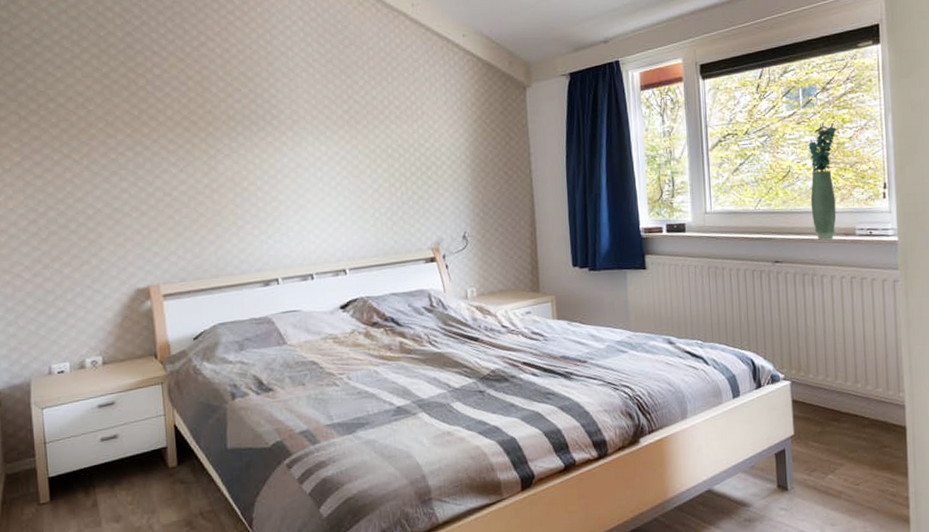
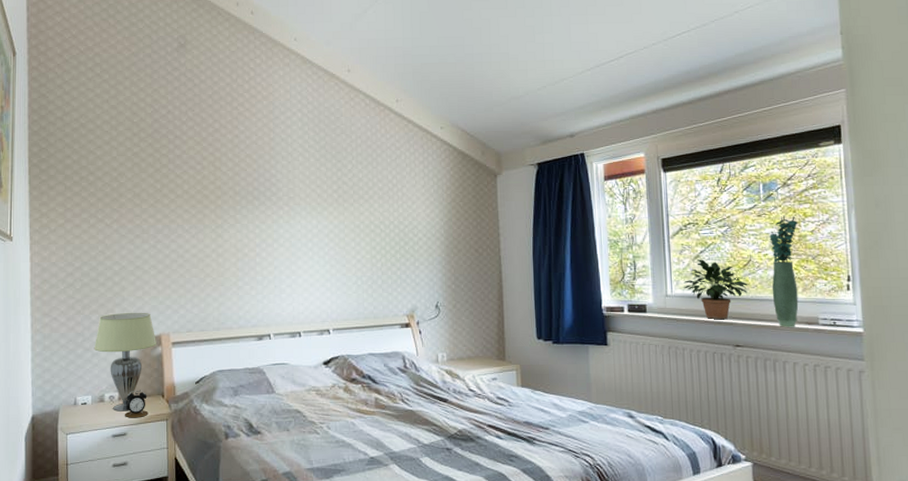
lampshade: none [68,262,146,378] -> present [94,312,157,412]
alarm clock: none [110,351,140,385] -> present [124,390,148,418]
potted plant: none [722,172,789,236] -> present [683,259,750,320]

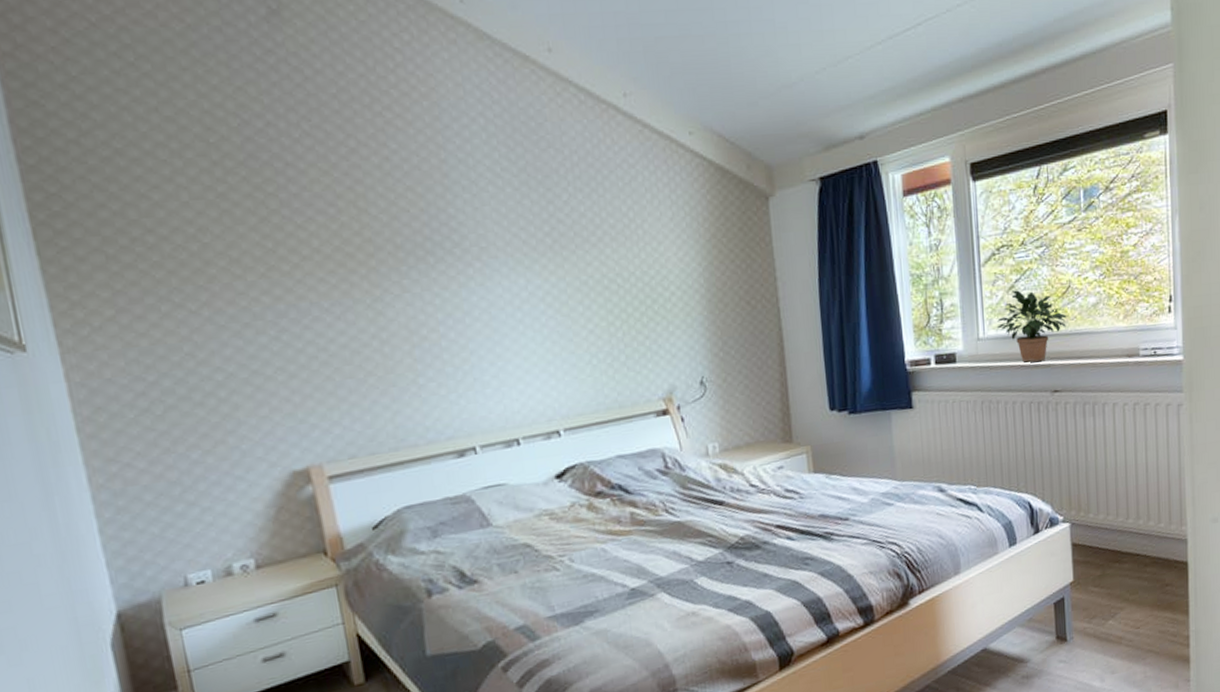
lampshade: present [94,312,157,412] -> none [202,438,305,586]
alarm clock: present [124,390,148,418] -> none [268,550,307,592]
vase: present [769,215,799,327] -> none [1090,227,1120,364]

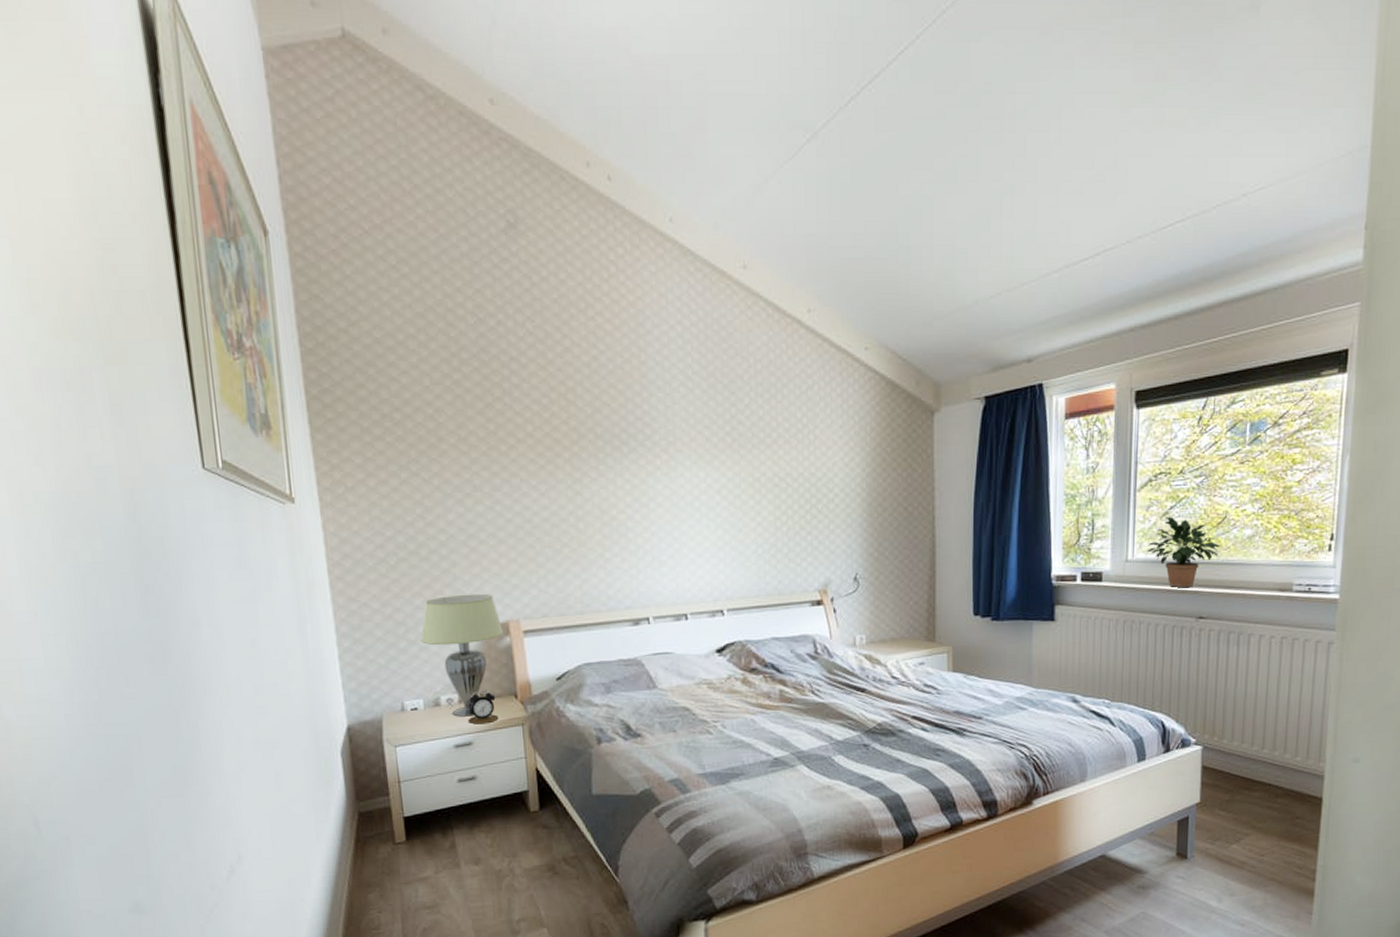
lampshade: none [202,438,305,586] -> present [421,593,504,717]
alarm clock: none [268,550,307,592] -> present [468,690,499,725]

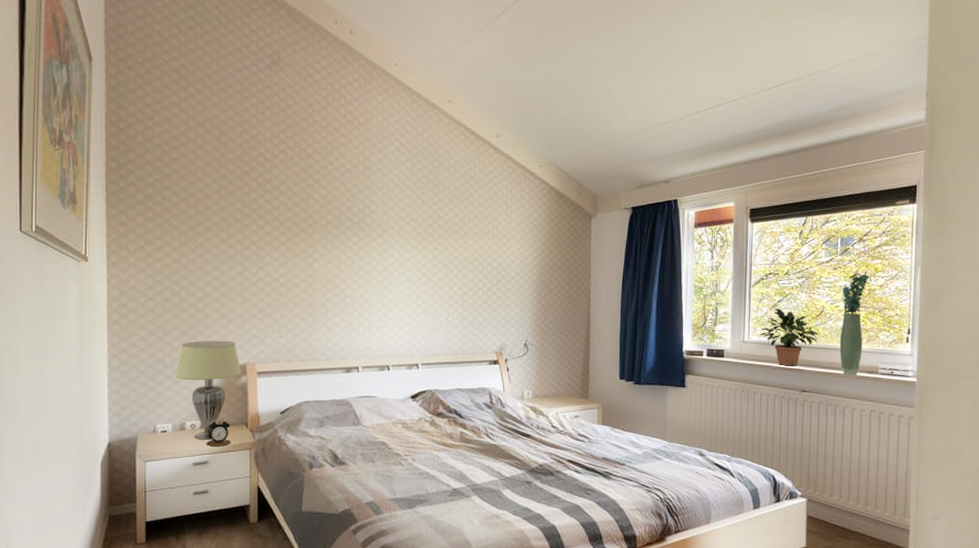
vase: none [1245,461,1284,595] -> present [839,269,869,375]

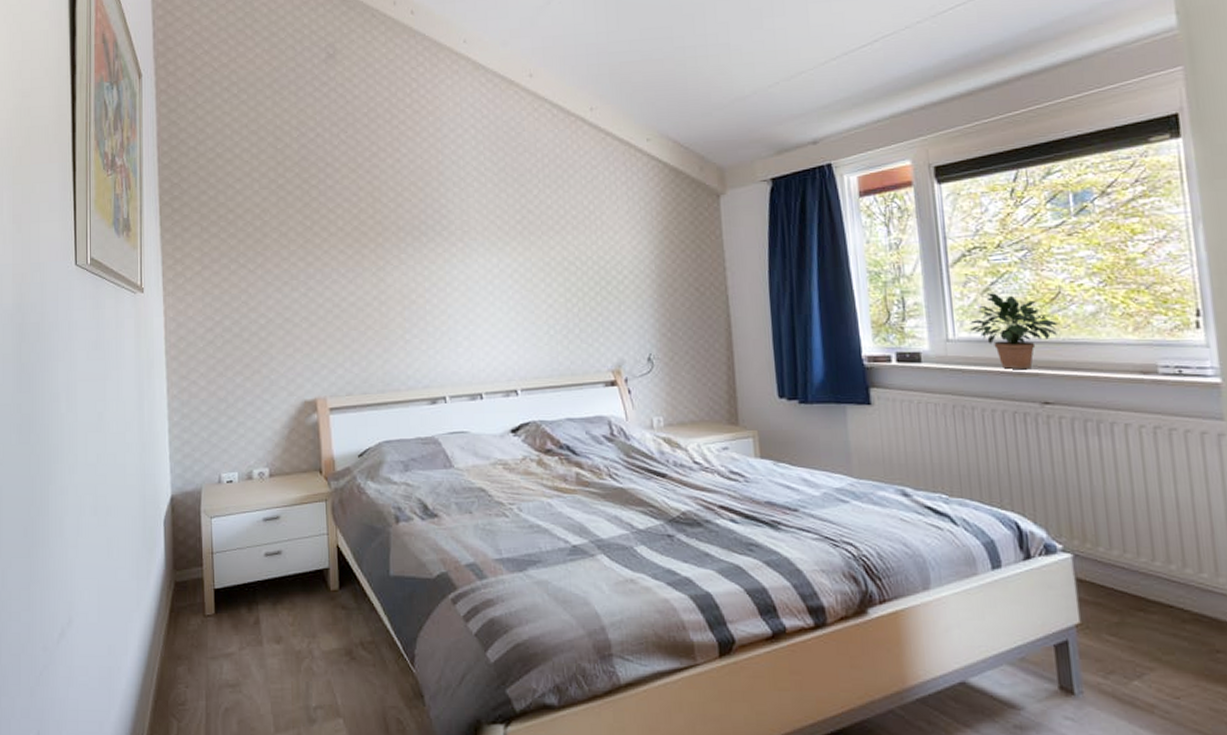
lampshade: present [175,340,242,440] -> none [239,372,312,491]
alarm clock: present [206,419,231,447] -> none [276,465,304,499]
vase: present [839,269,869,375] -> none [1085,232,1129,378]

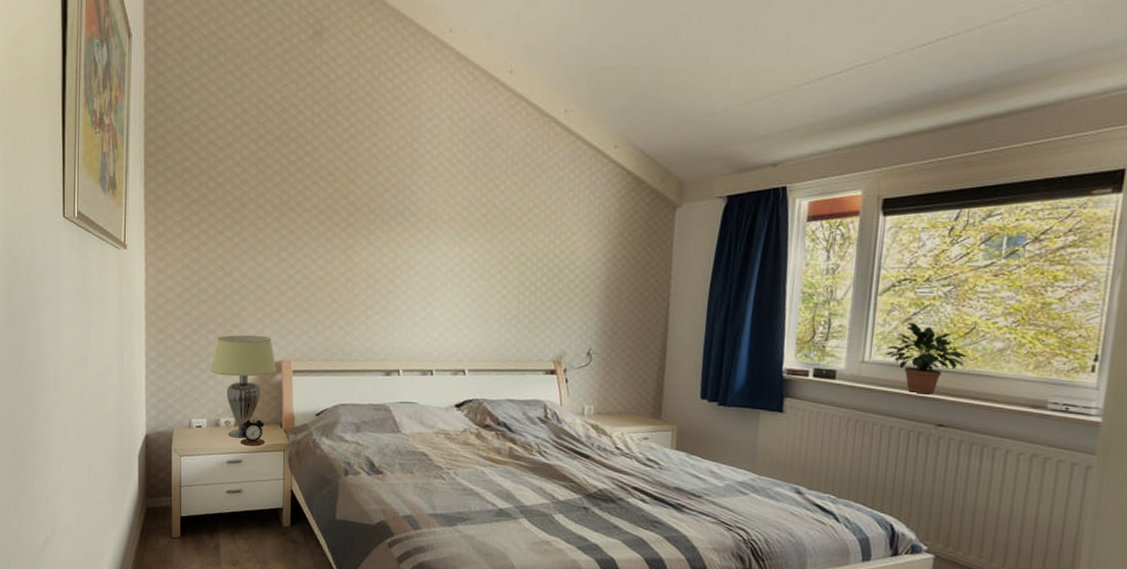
lampshade: none [239,372,312,491] -> present [210,334,277,439]
alarm clock: none [276,465,304,499] -> present [240,417,265,446]

